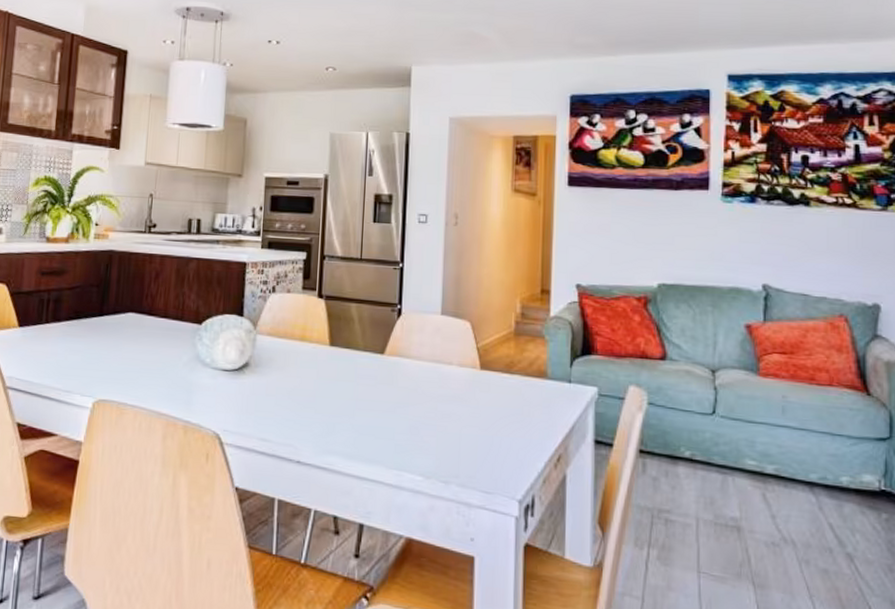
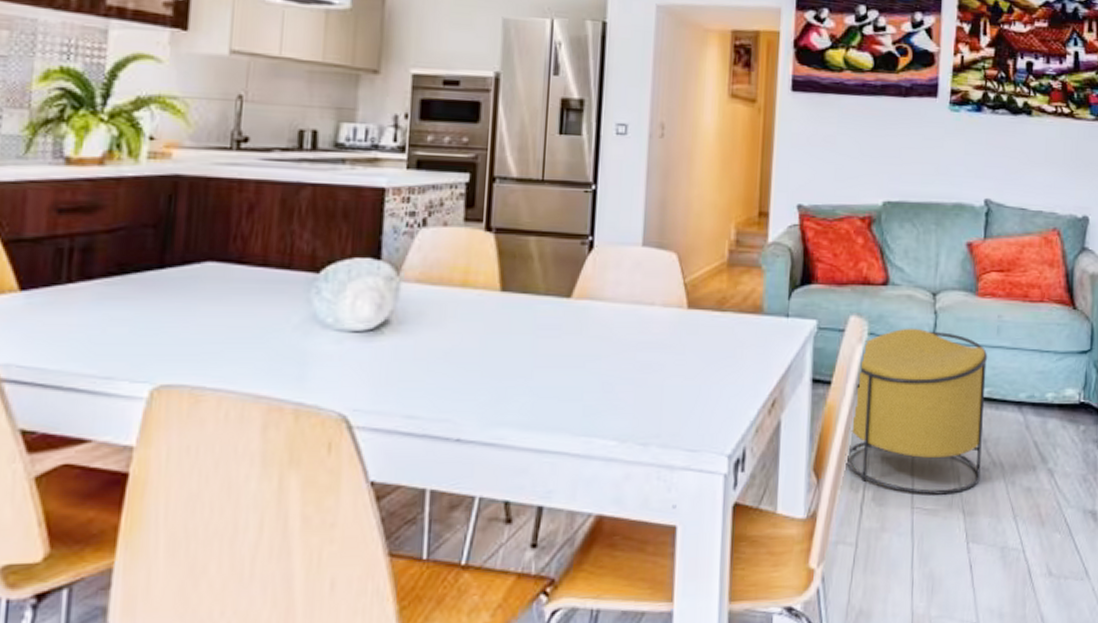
ottoman: none [628,401,773,565] -> present [845,328,988,496]

